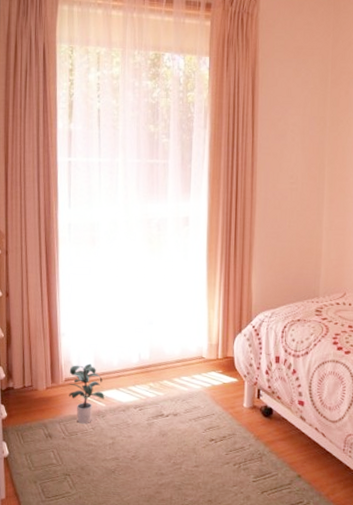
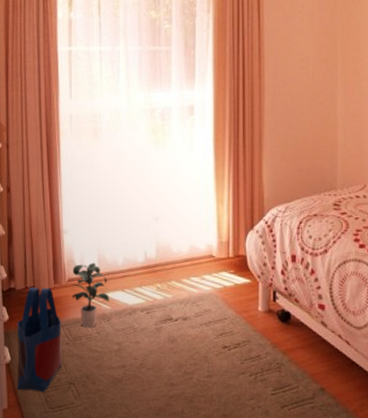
tote bag: none [14,386,59,483] -> present [16,286,63,392]

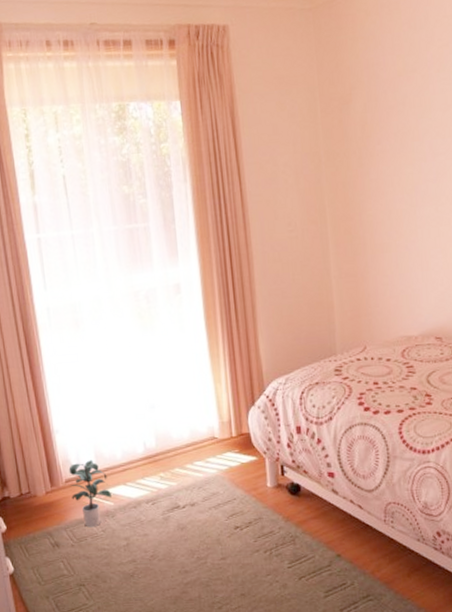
tote bag: present [16,286,63,392] -> none [16,491,70,600]

